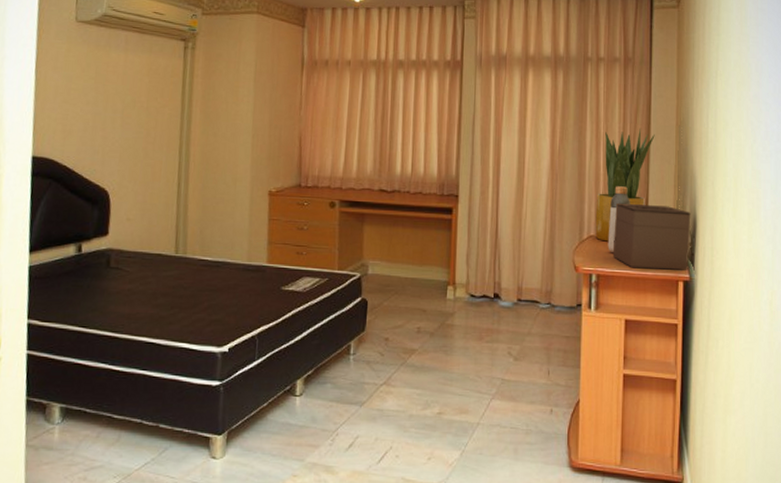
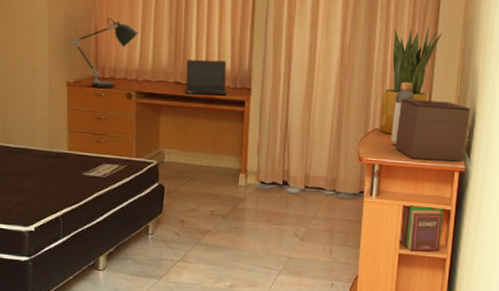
desk lamp: none [274,125,343,198] -> present [70,17,138,89]
laptop: none [390,166,434,203] -> present [185,59,228,96]
books: none [623,319,670,372] -> present [400,205,444,252]

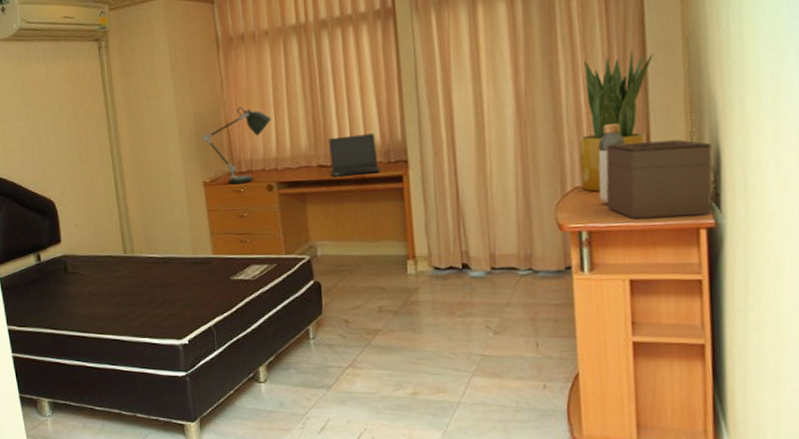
books: present [400,205,444,252] -> none [627,276,694,338]

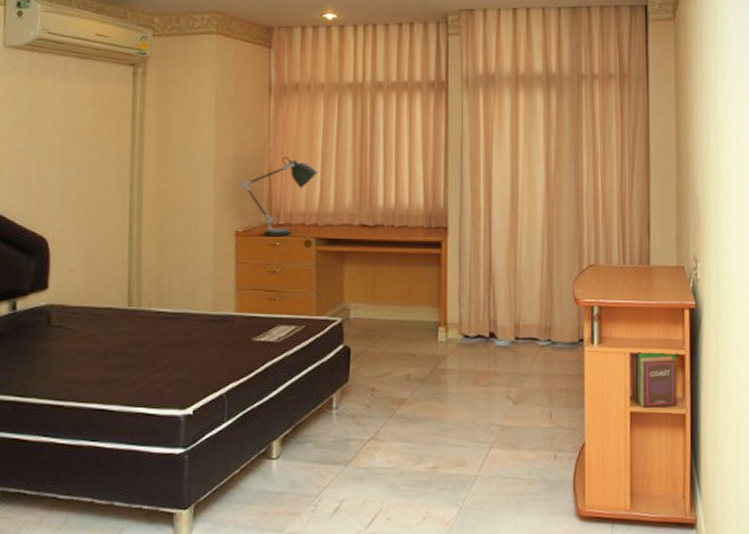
laptop: present [329,133,381,178] -> none [373,197,421,239]
planter: present [579,50,653,192] -> none [595,149,655,271]
bottle: present [598,123,625,205] -> none [609,211,631,283]
decorative box: present [605,139,712,220] -> none [614,228,695,298]
books: none [627,276,694,338] -> present [628,351,678,408]

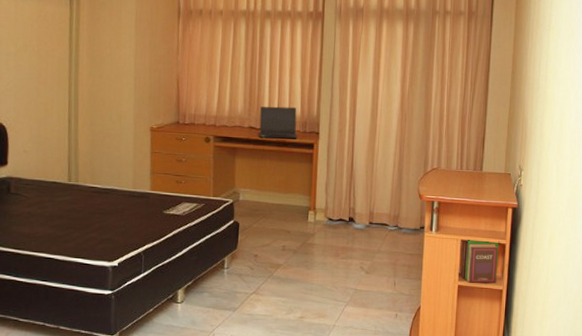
desk lamp: present [240,156,318,237] -> none [154,69,217,134]
laptop: none [373,197,421,239] -> present [259,106,298,139]

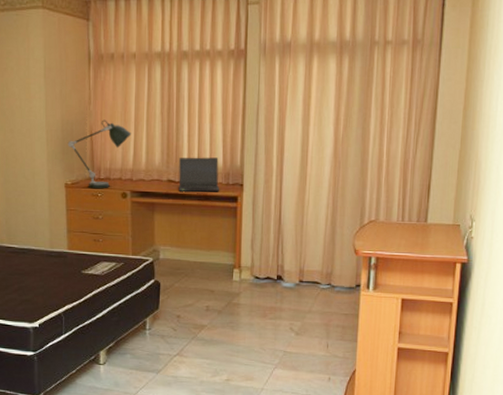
desk lamp: none [154,69,217,134] -> present [67,119,132,189]
books: present [459,239,499,284] -> none [399,298,446,346]

